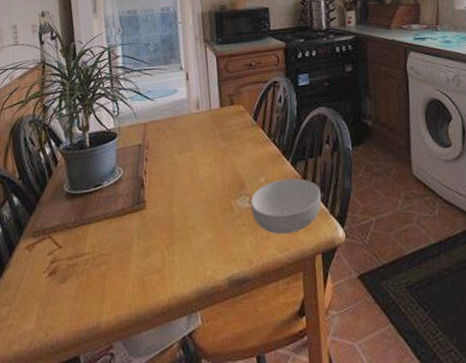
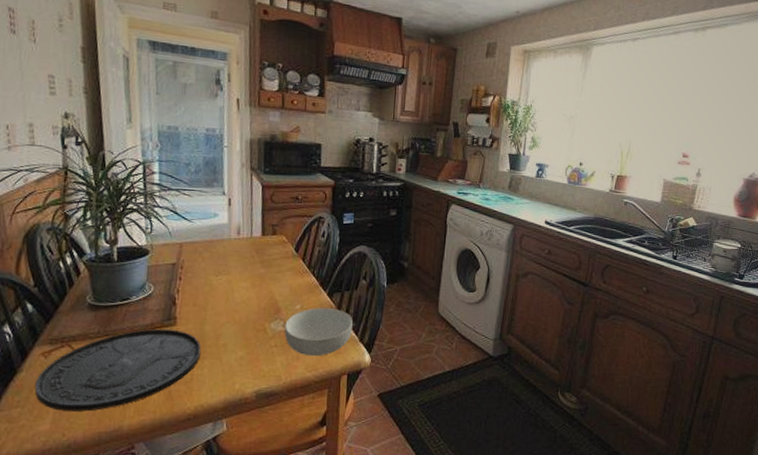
plate: none [21,213,171,308] -> present [34,328,201,412]

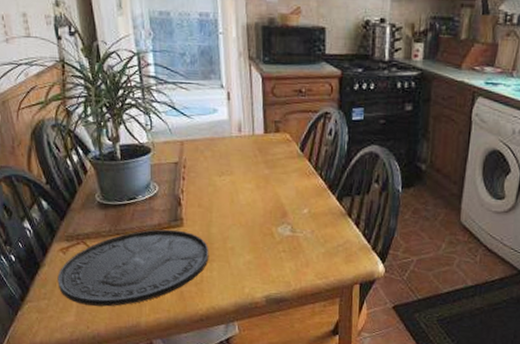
cereal bowl: present [284,308,354,357] -> none [292,212,366,264]

